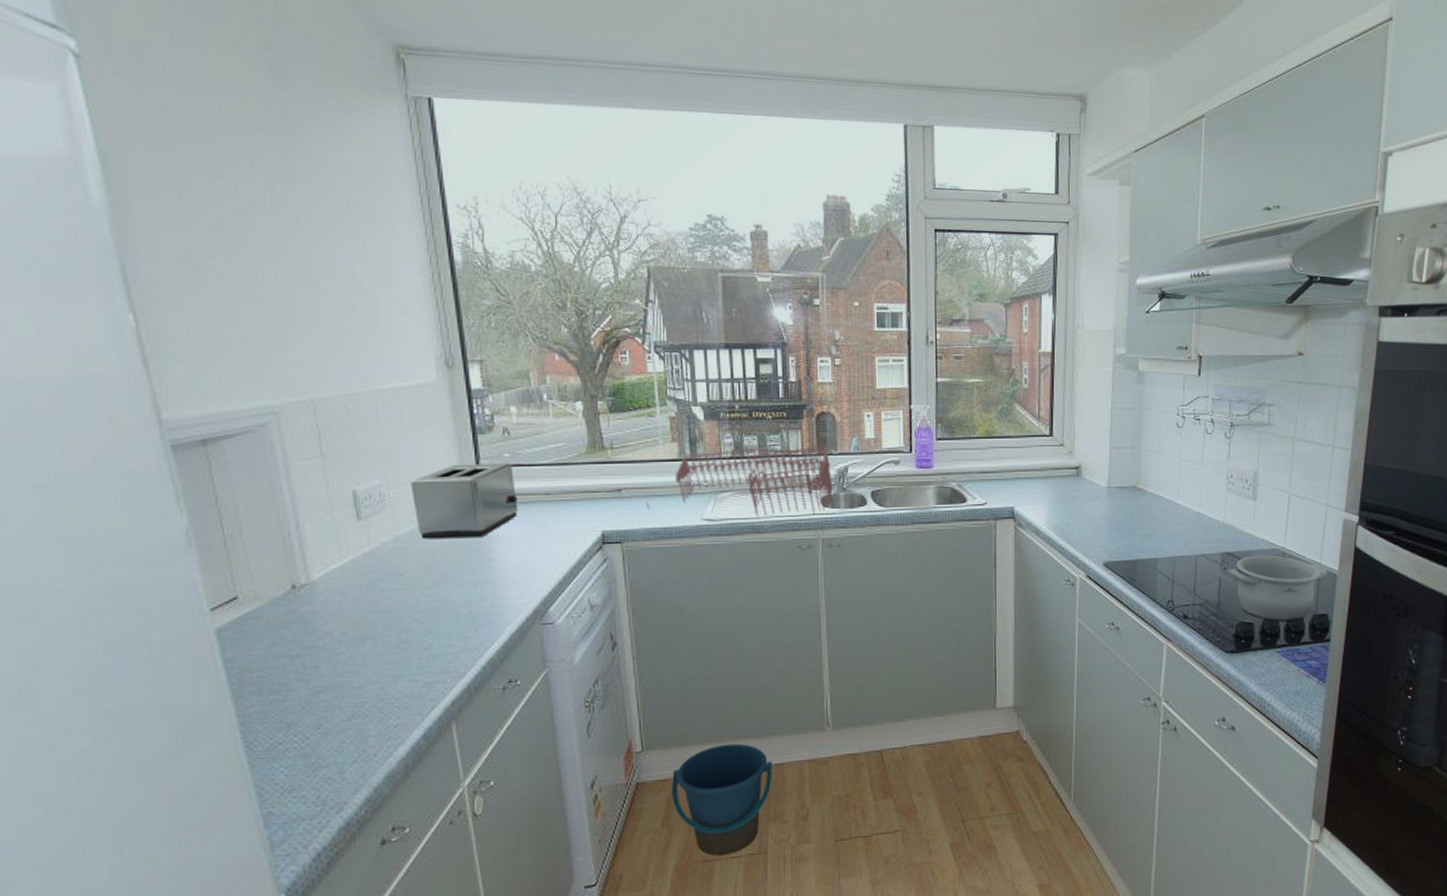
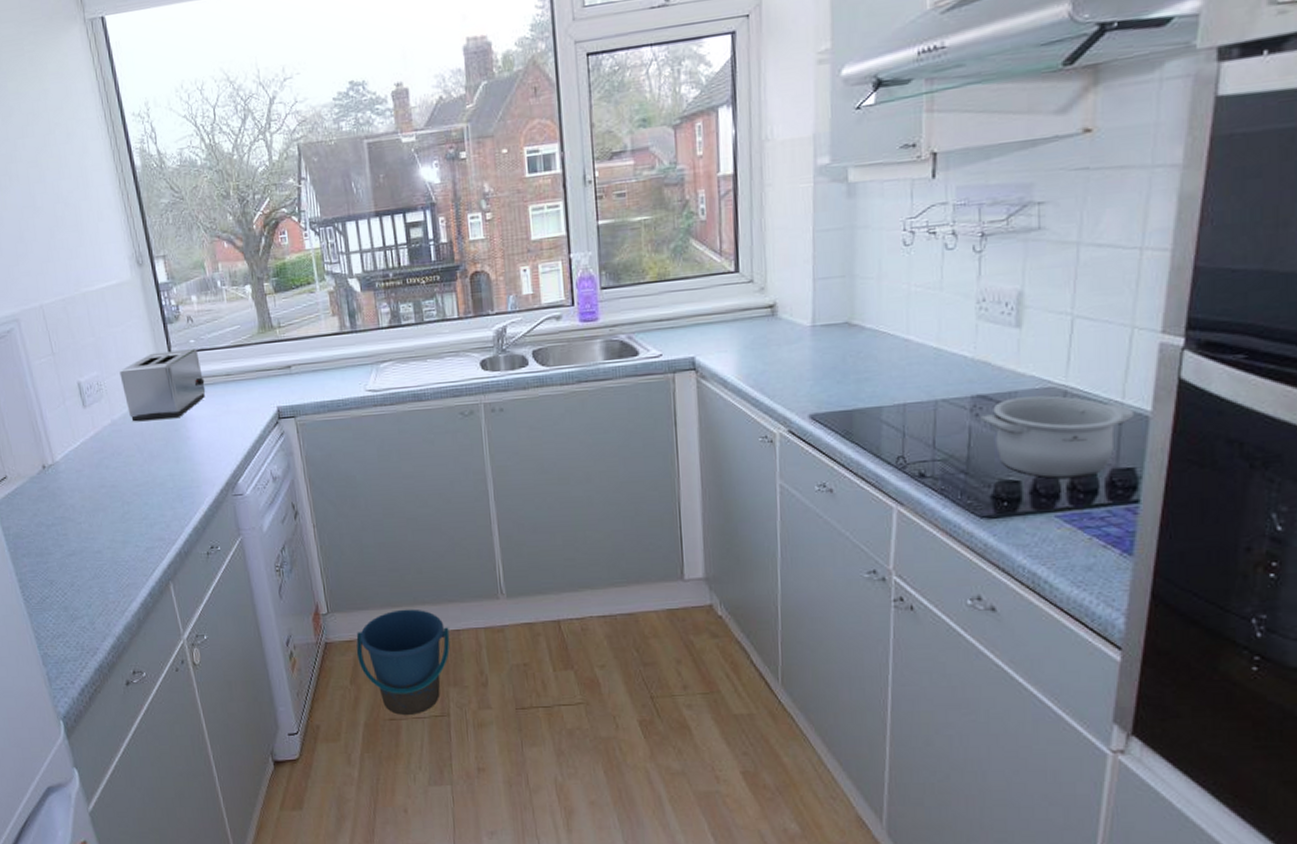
dish rack: present [646,445,832,516] -> none [314,306,492,384]

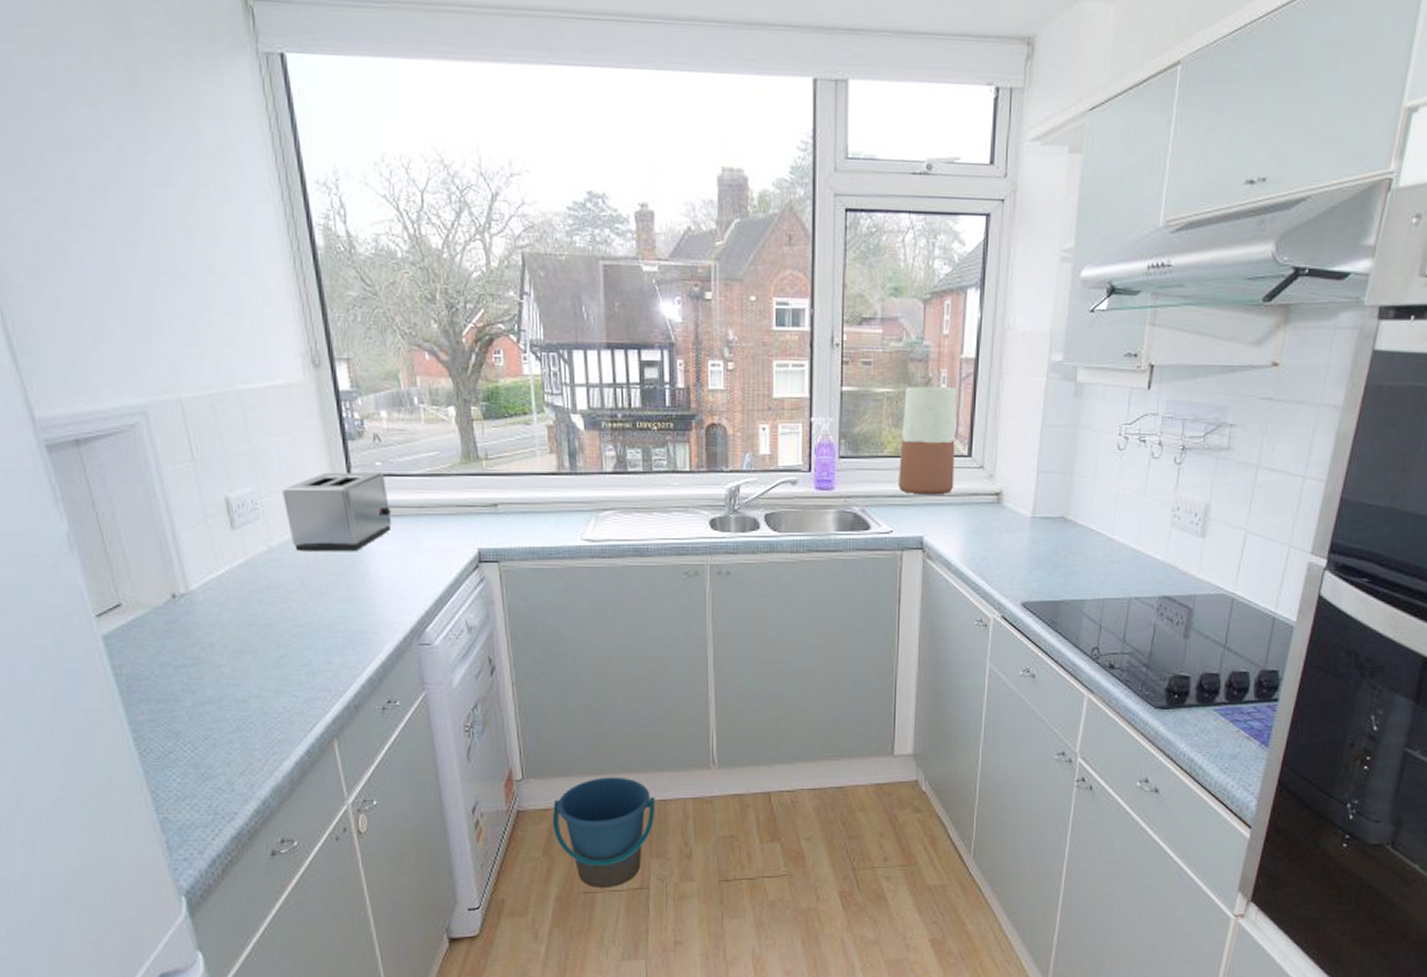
vase: none [662,206,723,316] -> present [898,386,957,495]
cooking pot: present [980,396,1135,480] -> none [1164,601,1284,677]

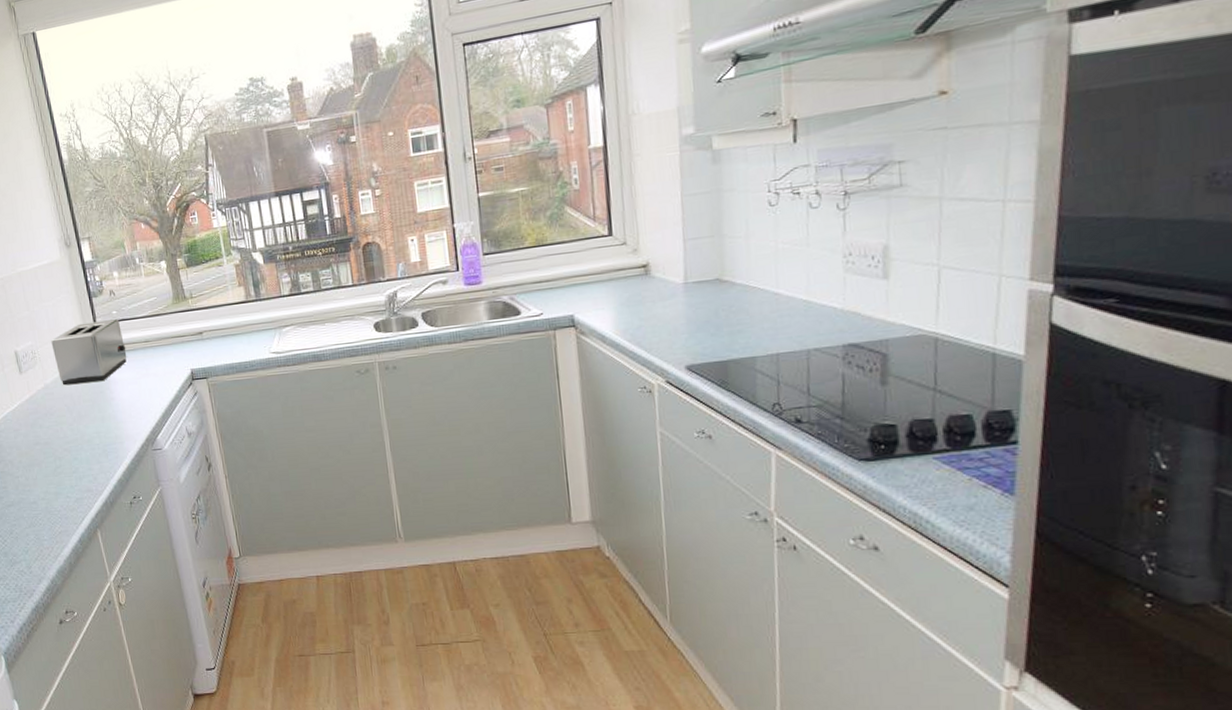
bucket: present [552,777,656,888] -> none [266,552,353,651]
vase: present [898,386,957,495] -> none [538,176,599,277]

